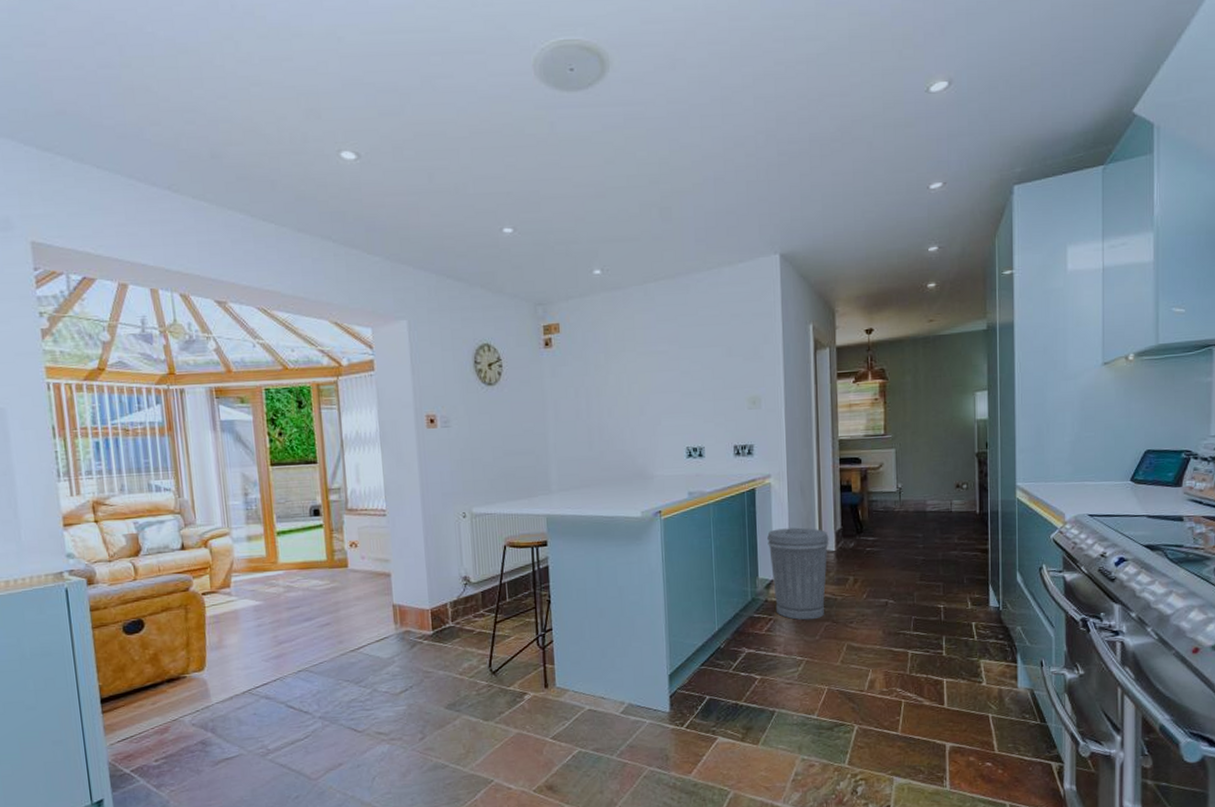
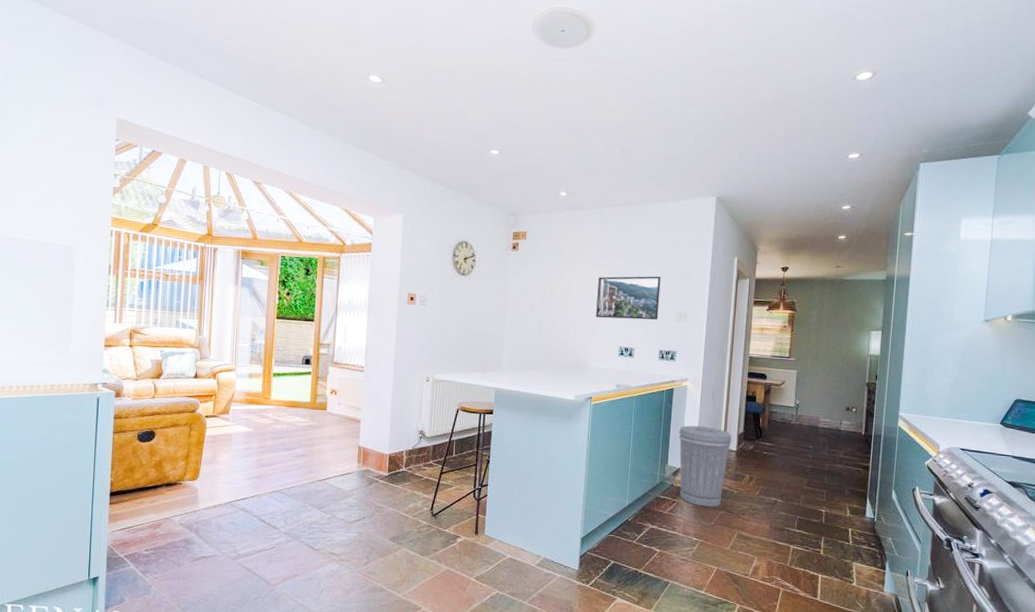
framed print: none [652,357,728,417] -> present [596,276,661,320]

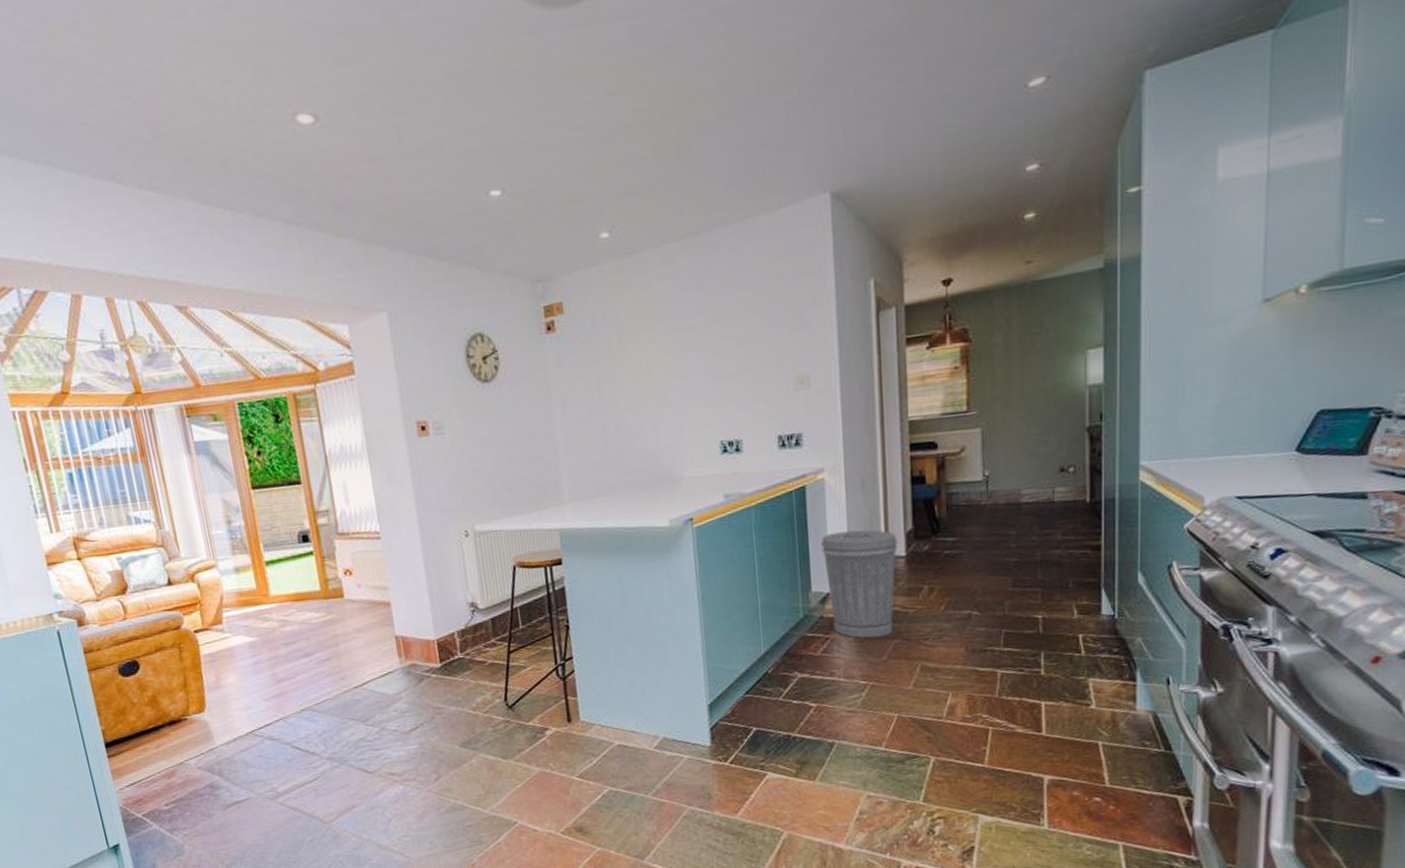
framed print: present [596,276,661,320] -> none [675,329,770,407]

